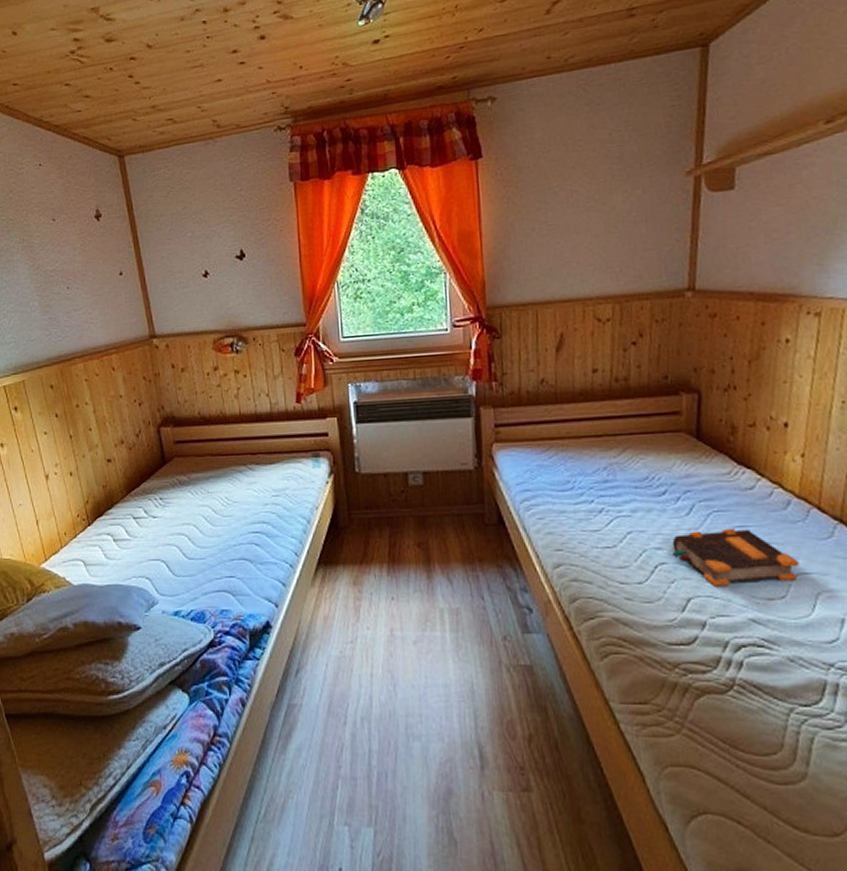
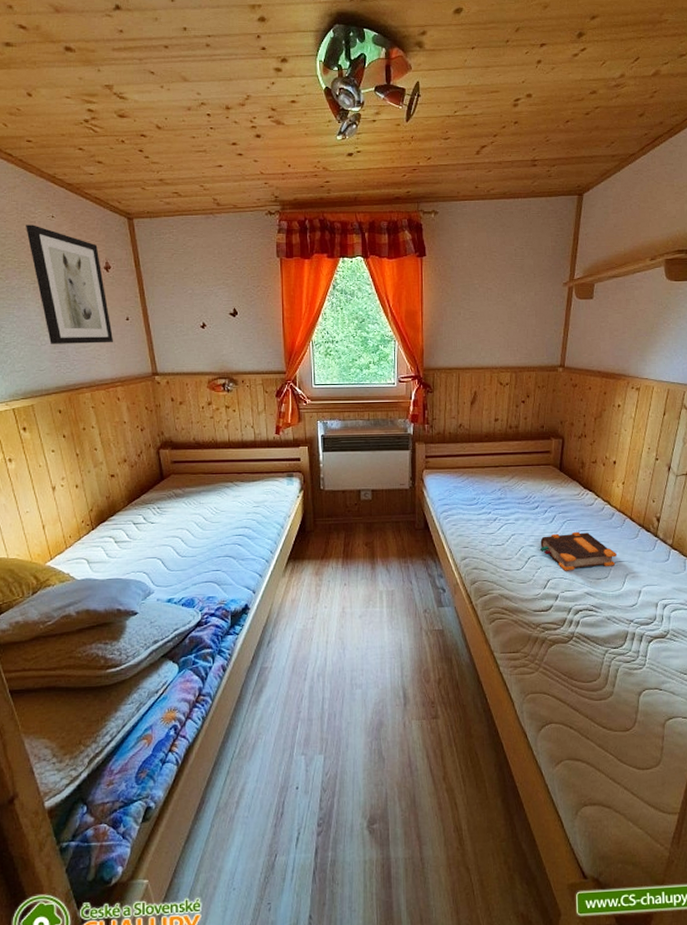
wall art: none [13,176,107,310] -> present [26,225,114,344]

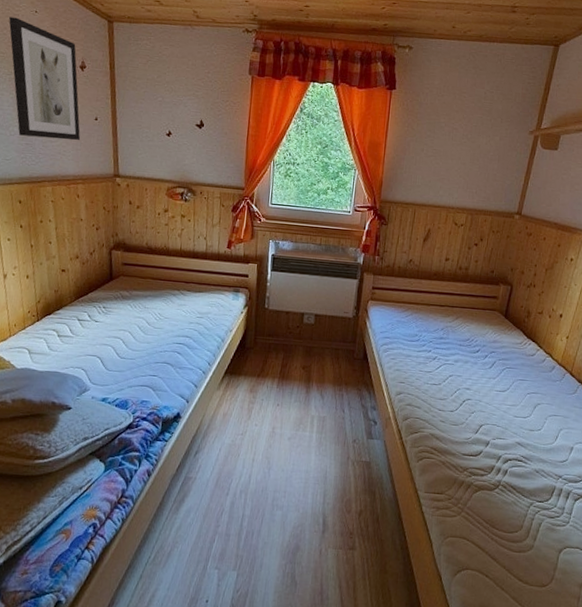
bible: present [539,531,618,571] -> none [475,379,554,419]

